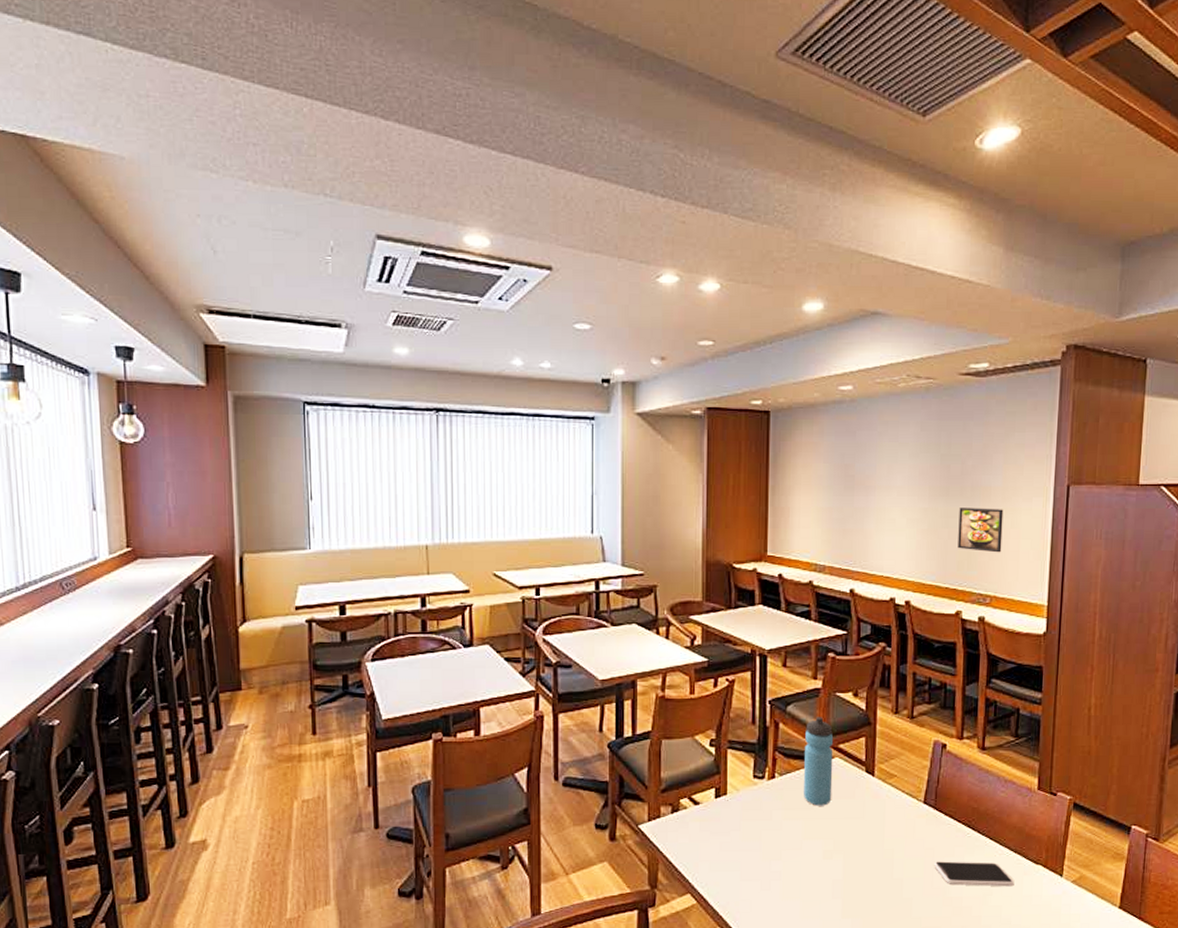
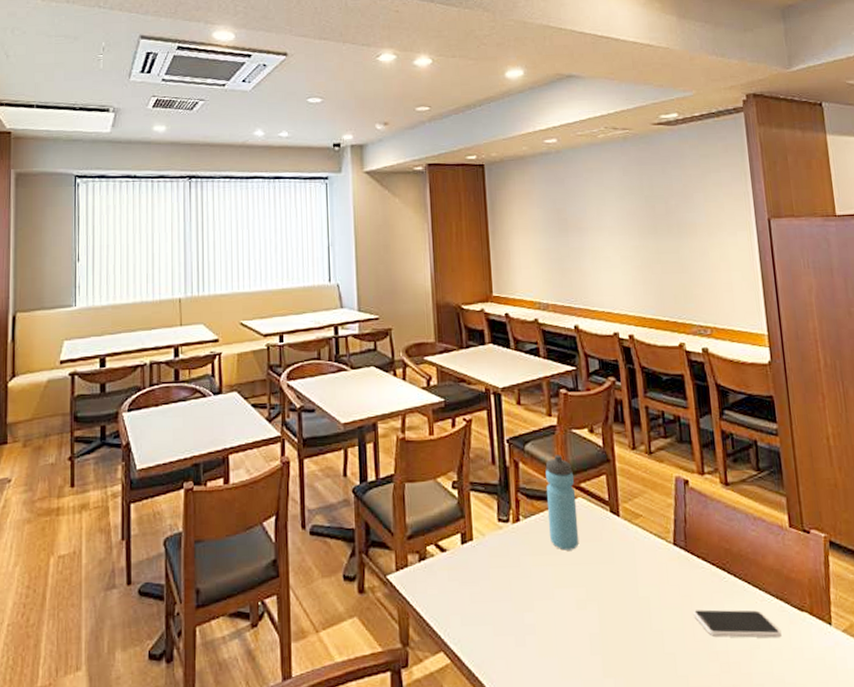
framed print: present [958,508,1004,553] -> none [669,243,715,285]

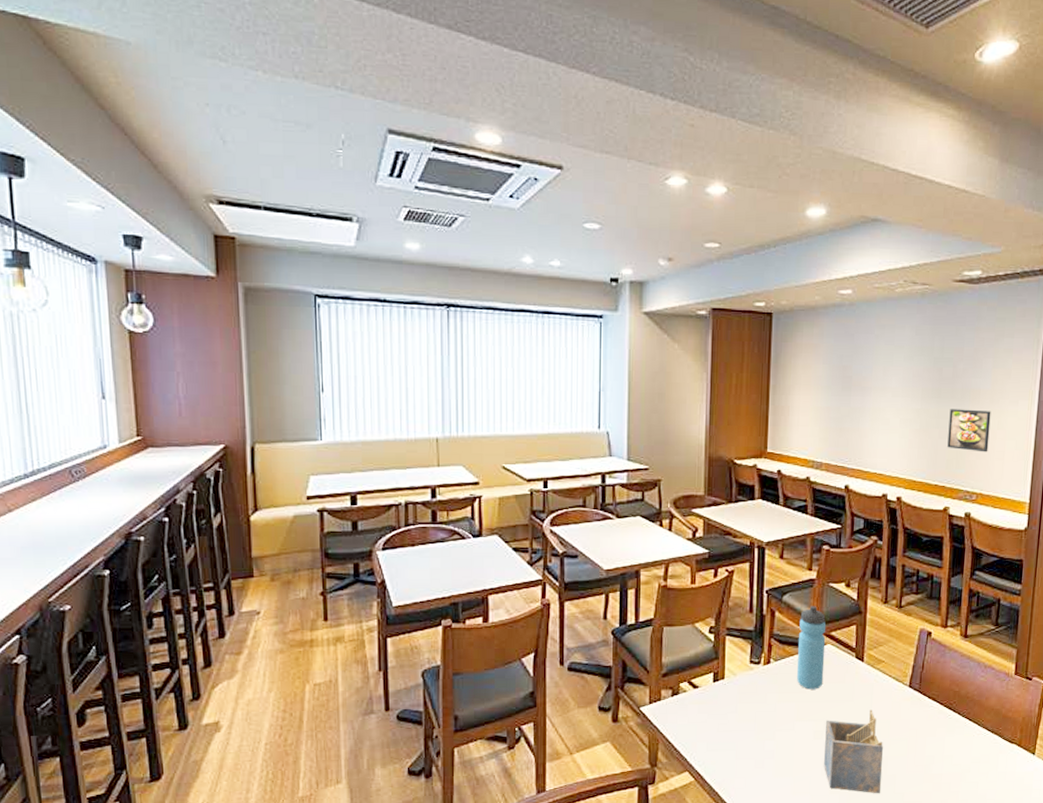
napkin holder: none [588,573,661,678] -> present [824,710,884,794]
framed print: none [669,243,715,285] -> present [947,409,991,452]
smartphone: present [693,609,782,638] -> none [917,741,991,764]

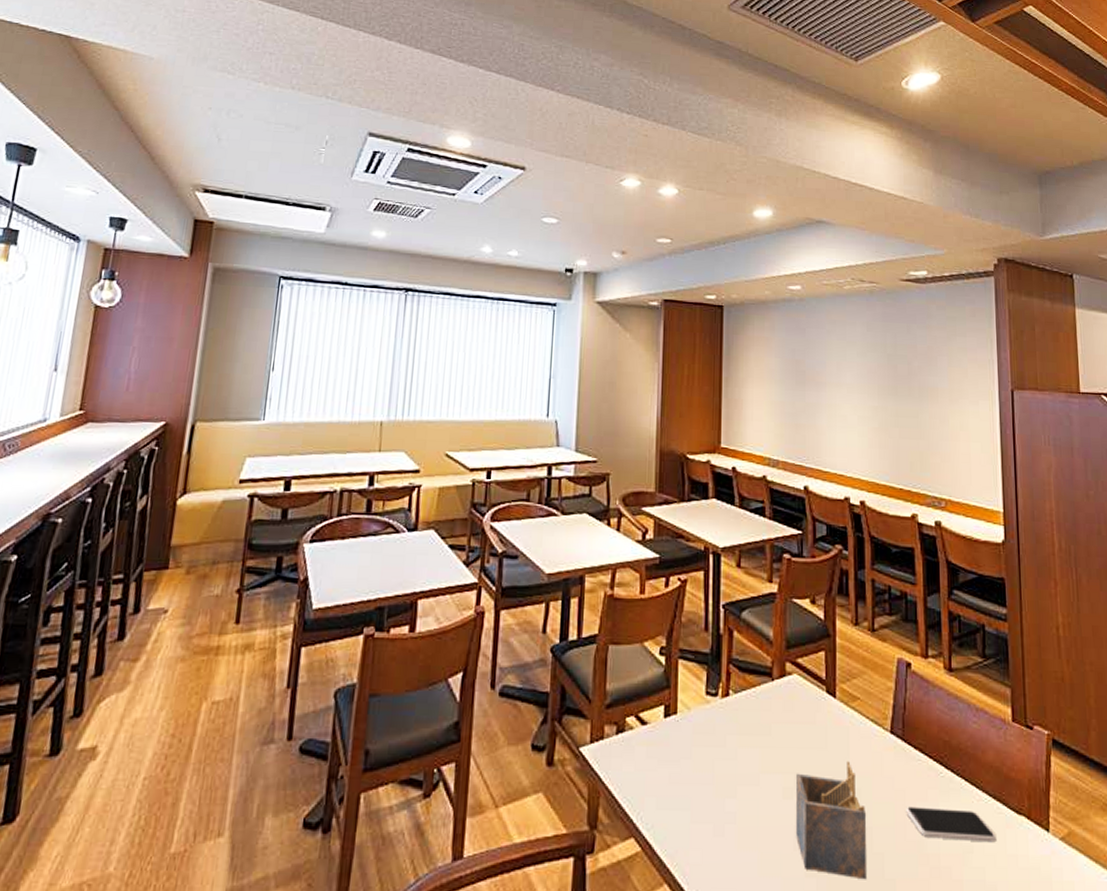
water bottle: present [797,606,827,690] -> none [760,625,791,732]
smartphone: none [917,741,991,764] -> present [906,806,997,843]
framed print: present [947,409,991,452] -> none [908,407,953,455]

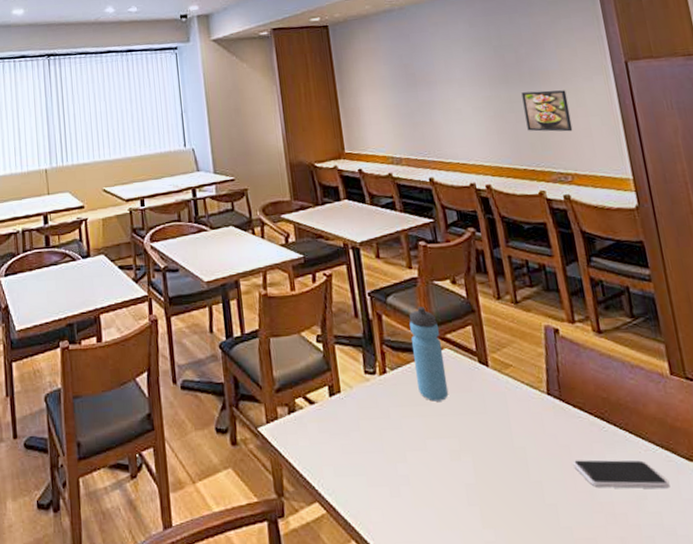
water bottle: none [760,625,791,732] -> present [409,306,449,402]
napkin holder: present [796,761,867,880] -> none [461,423,543,529]
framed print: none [908,407,953,455] -> present [521,90,573,132]

